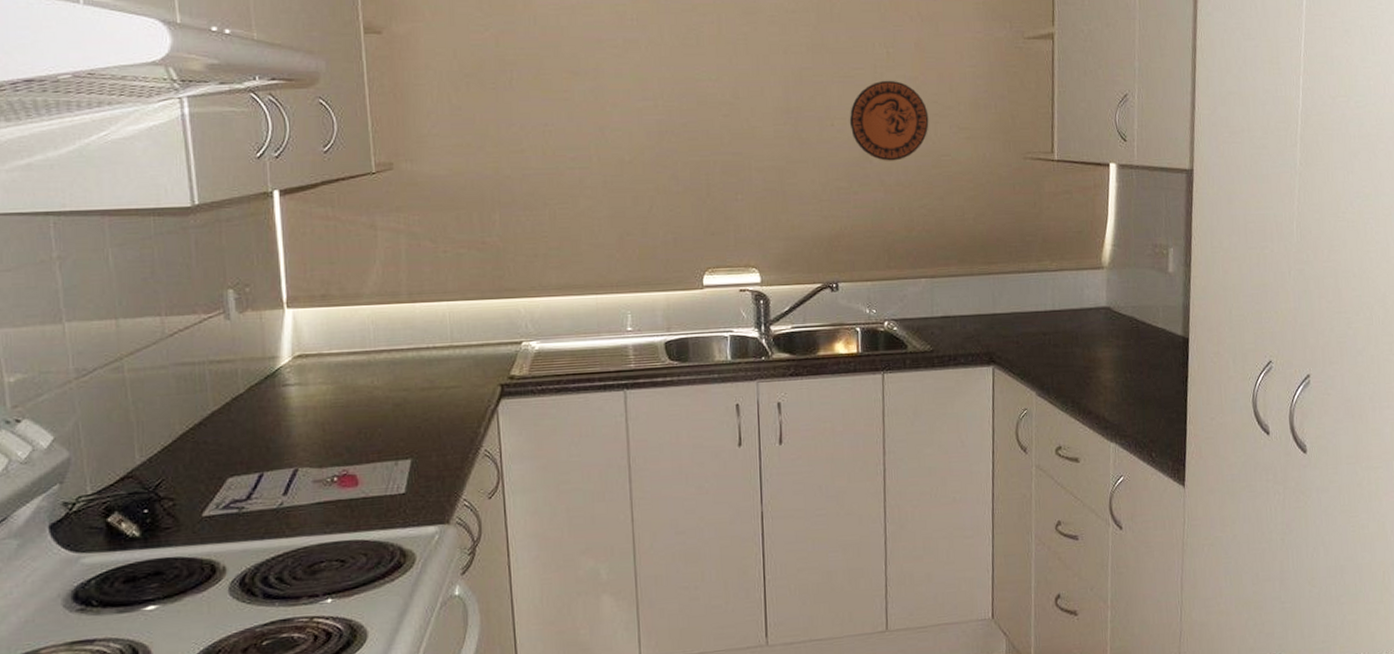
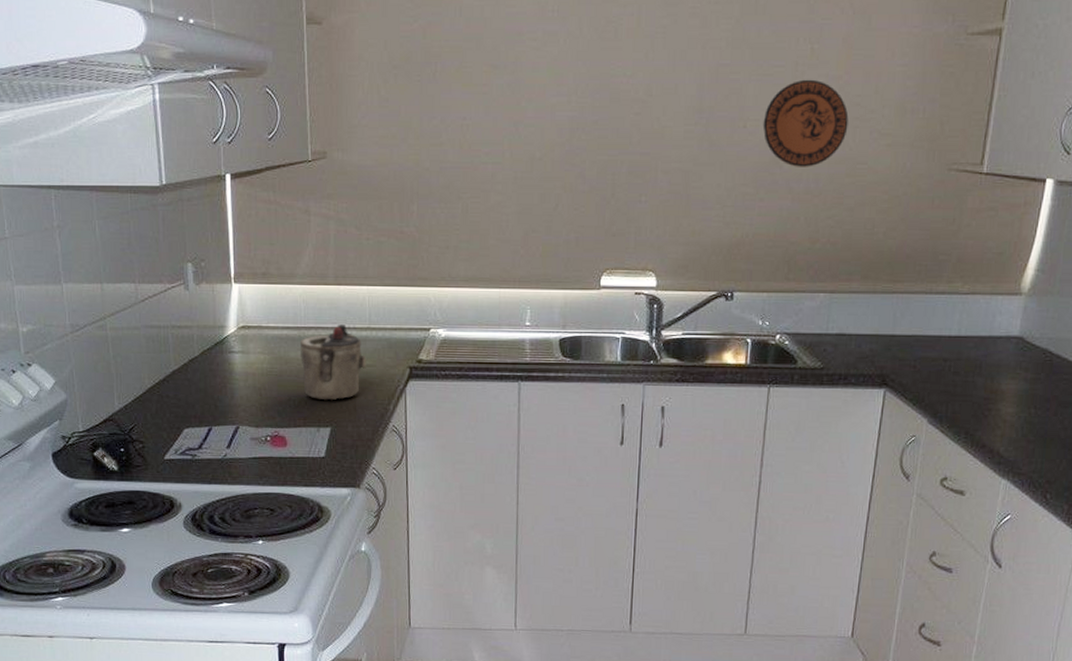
teapot: none [369,345,450,429] -> present [299,325,366,400]

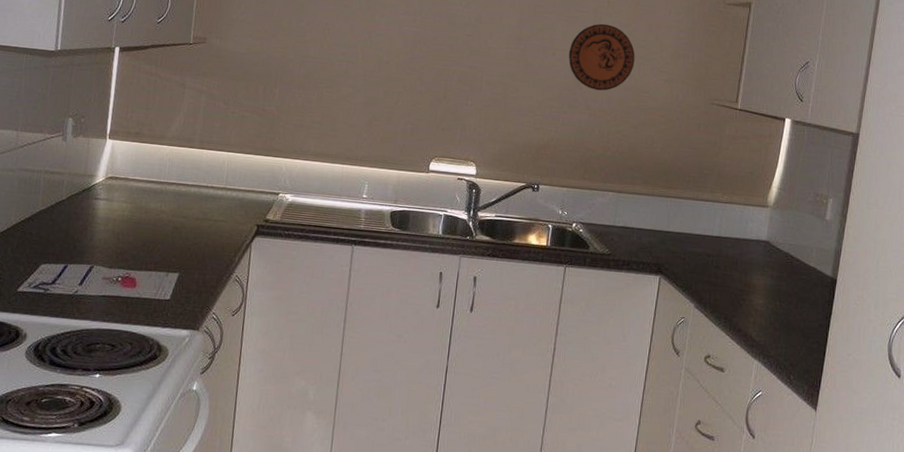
teapot: present [299,325,366,400] -> none [159,183,220,249]

